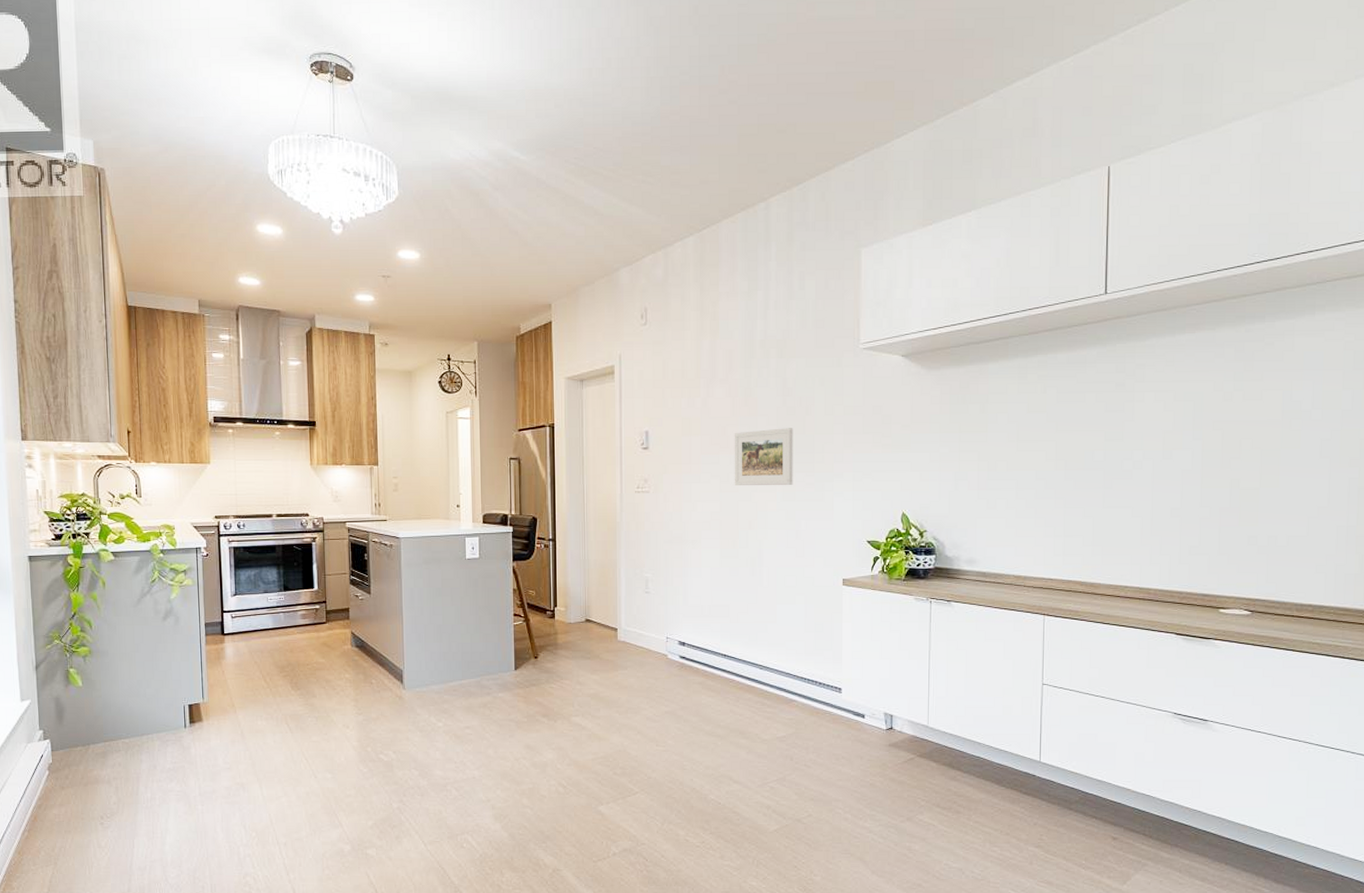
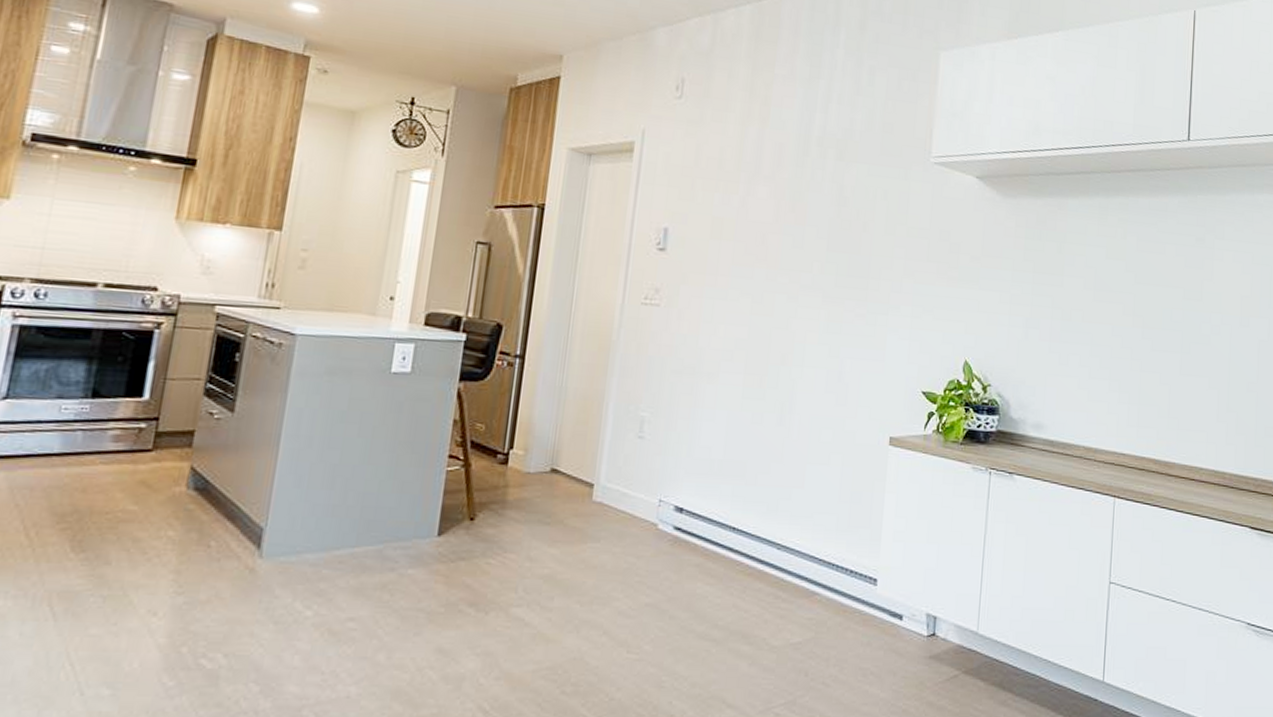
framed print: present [734,428,793,486] -> none [768,242,847,315]

